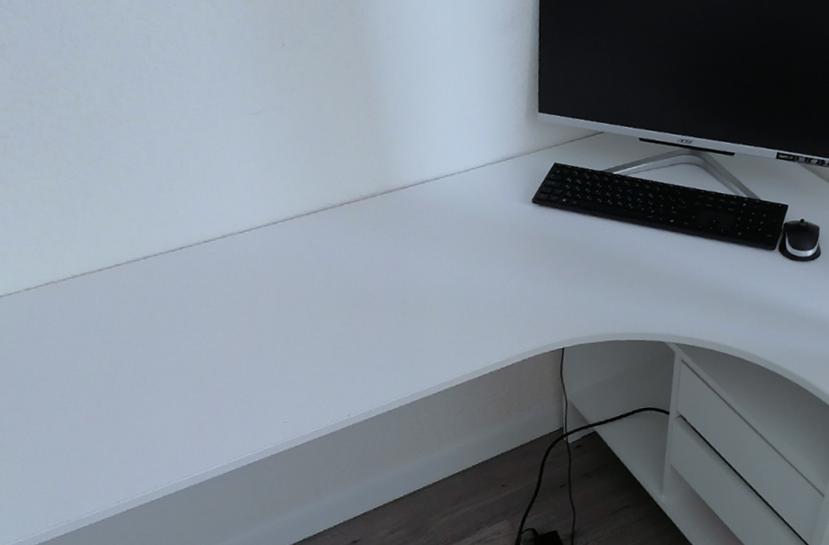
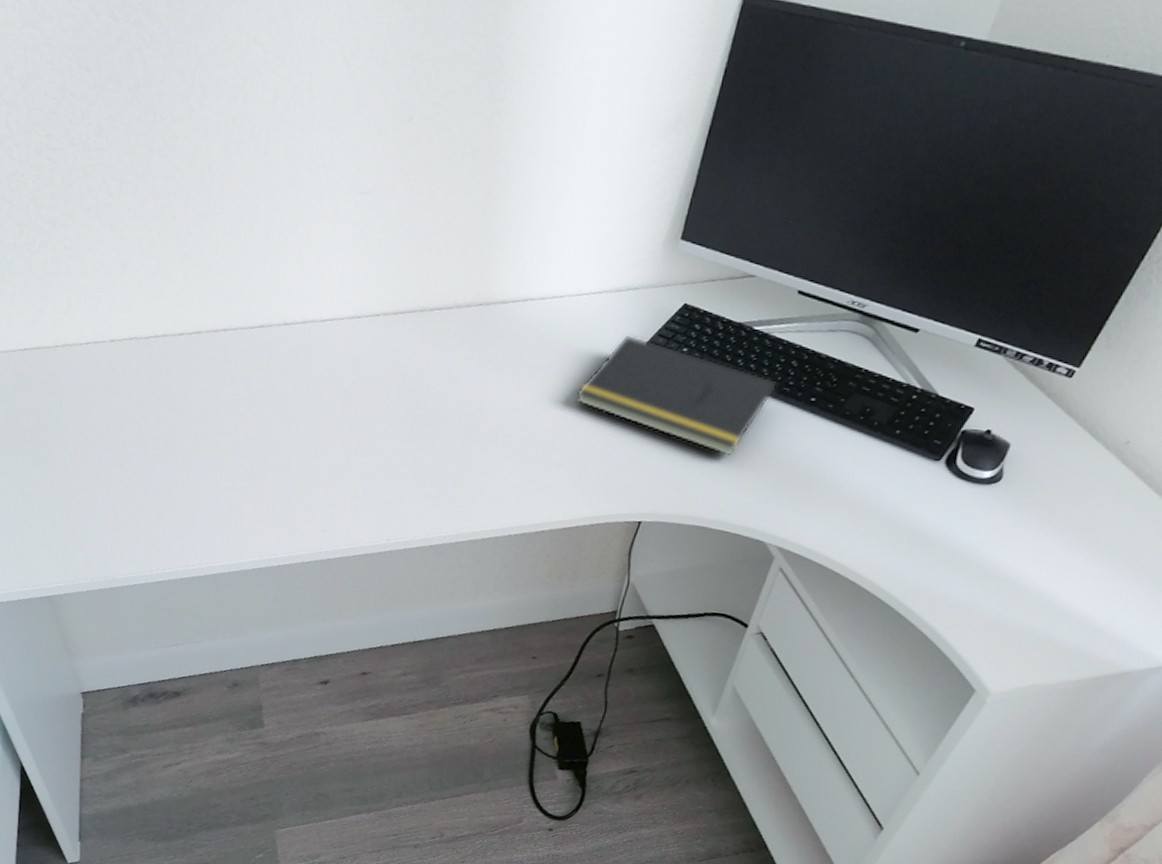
notepad: none [484,195,643,280] -> present [576,334,778,456]

